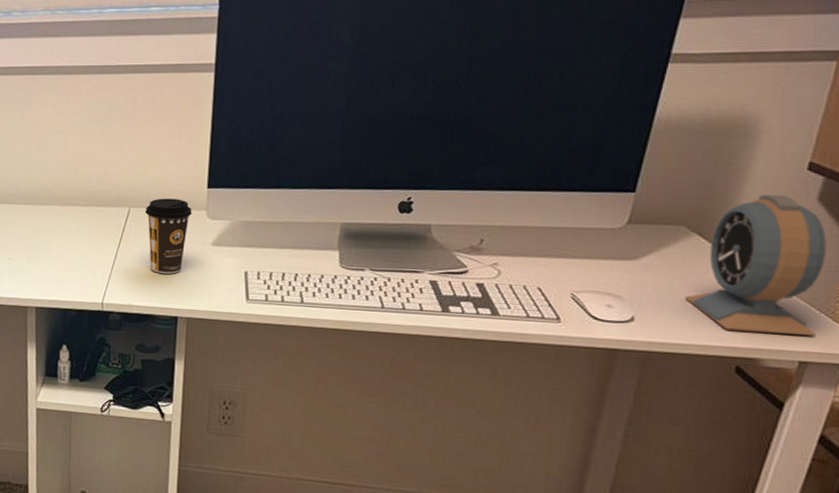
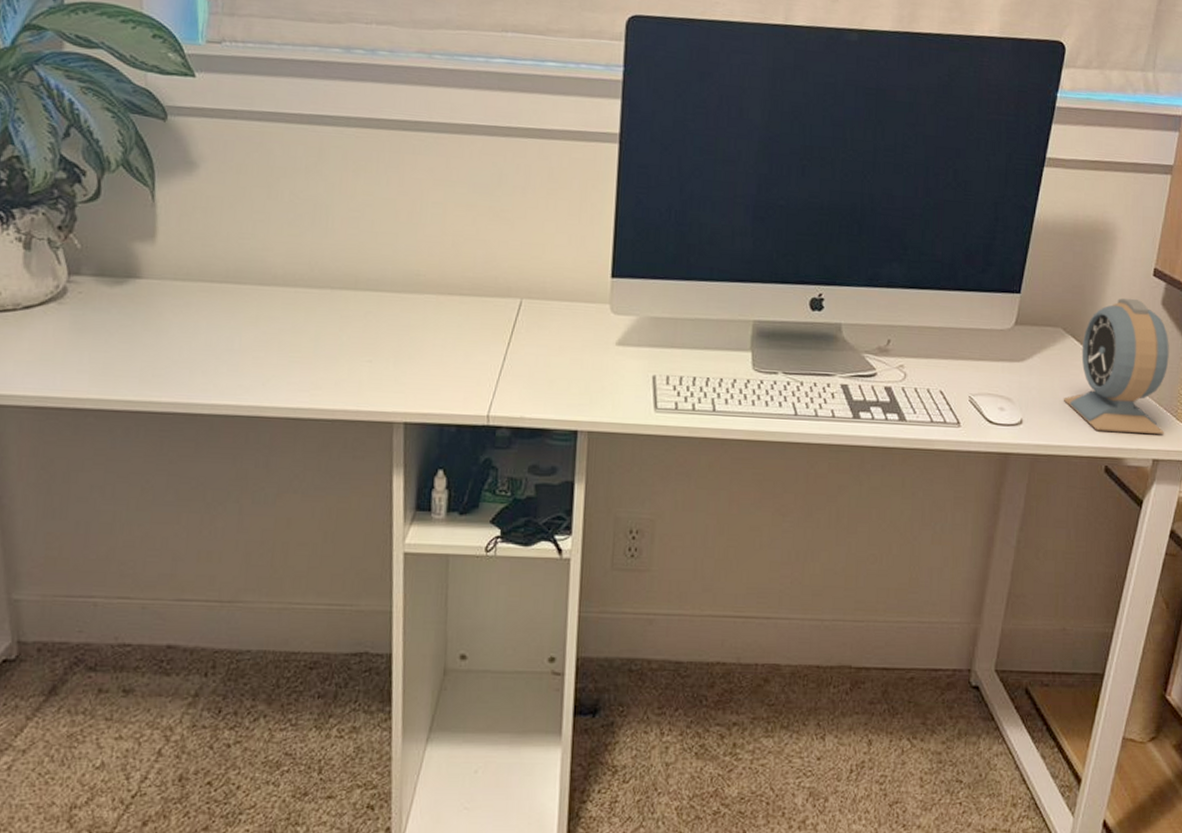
coffee cup: present [144,198,192,274] -> none [539,288,594,379]

